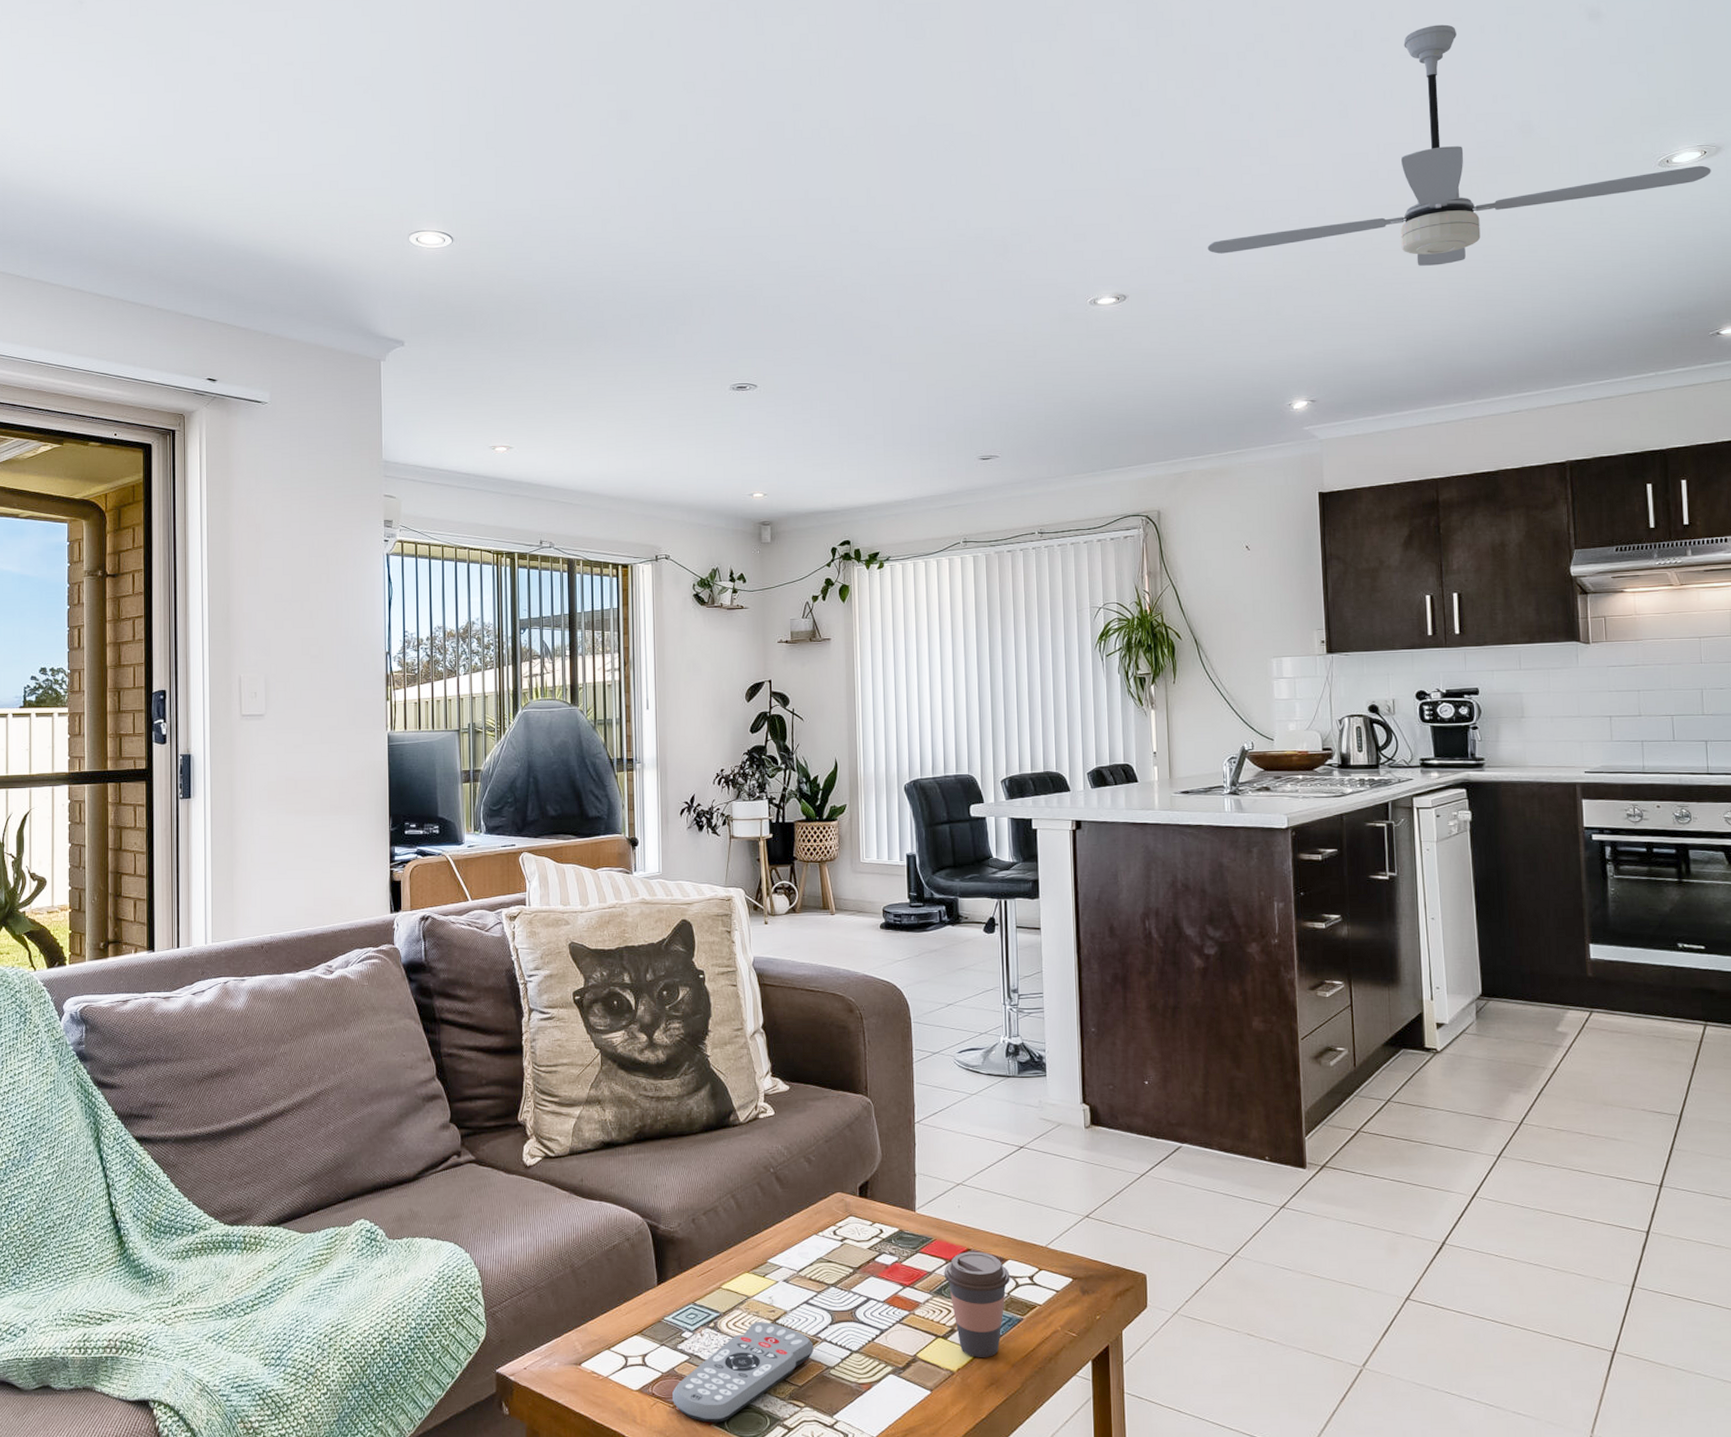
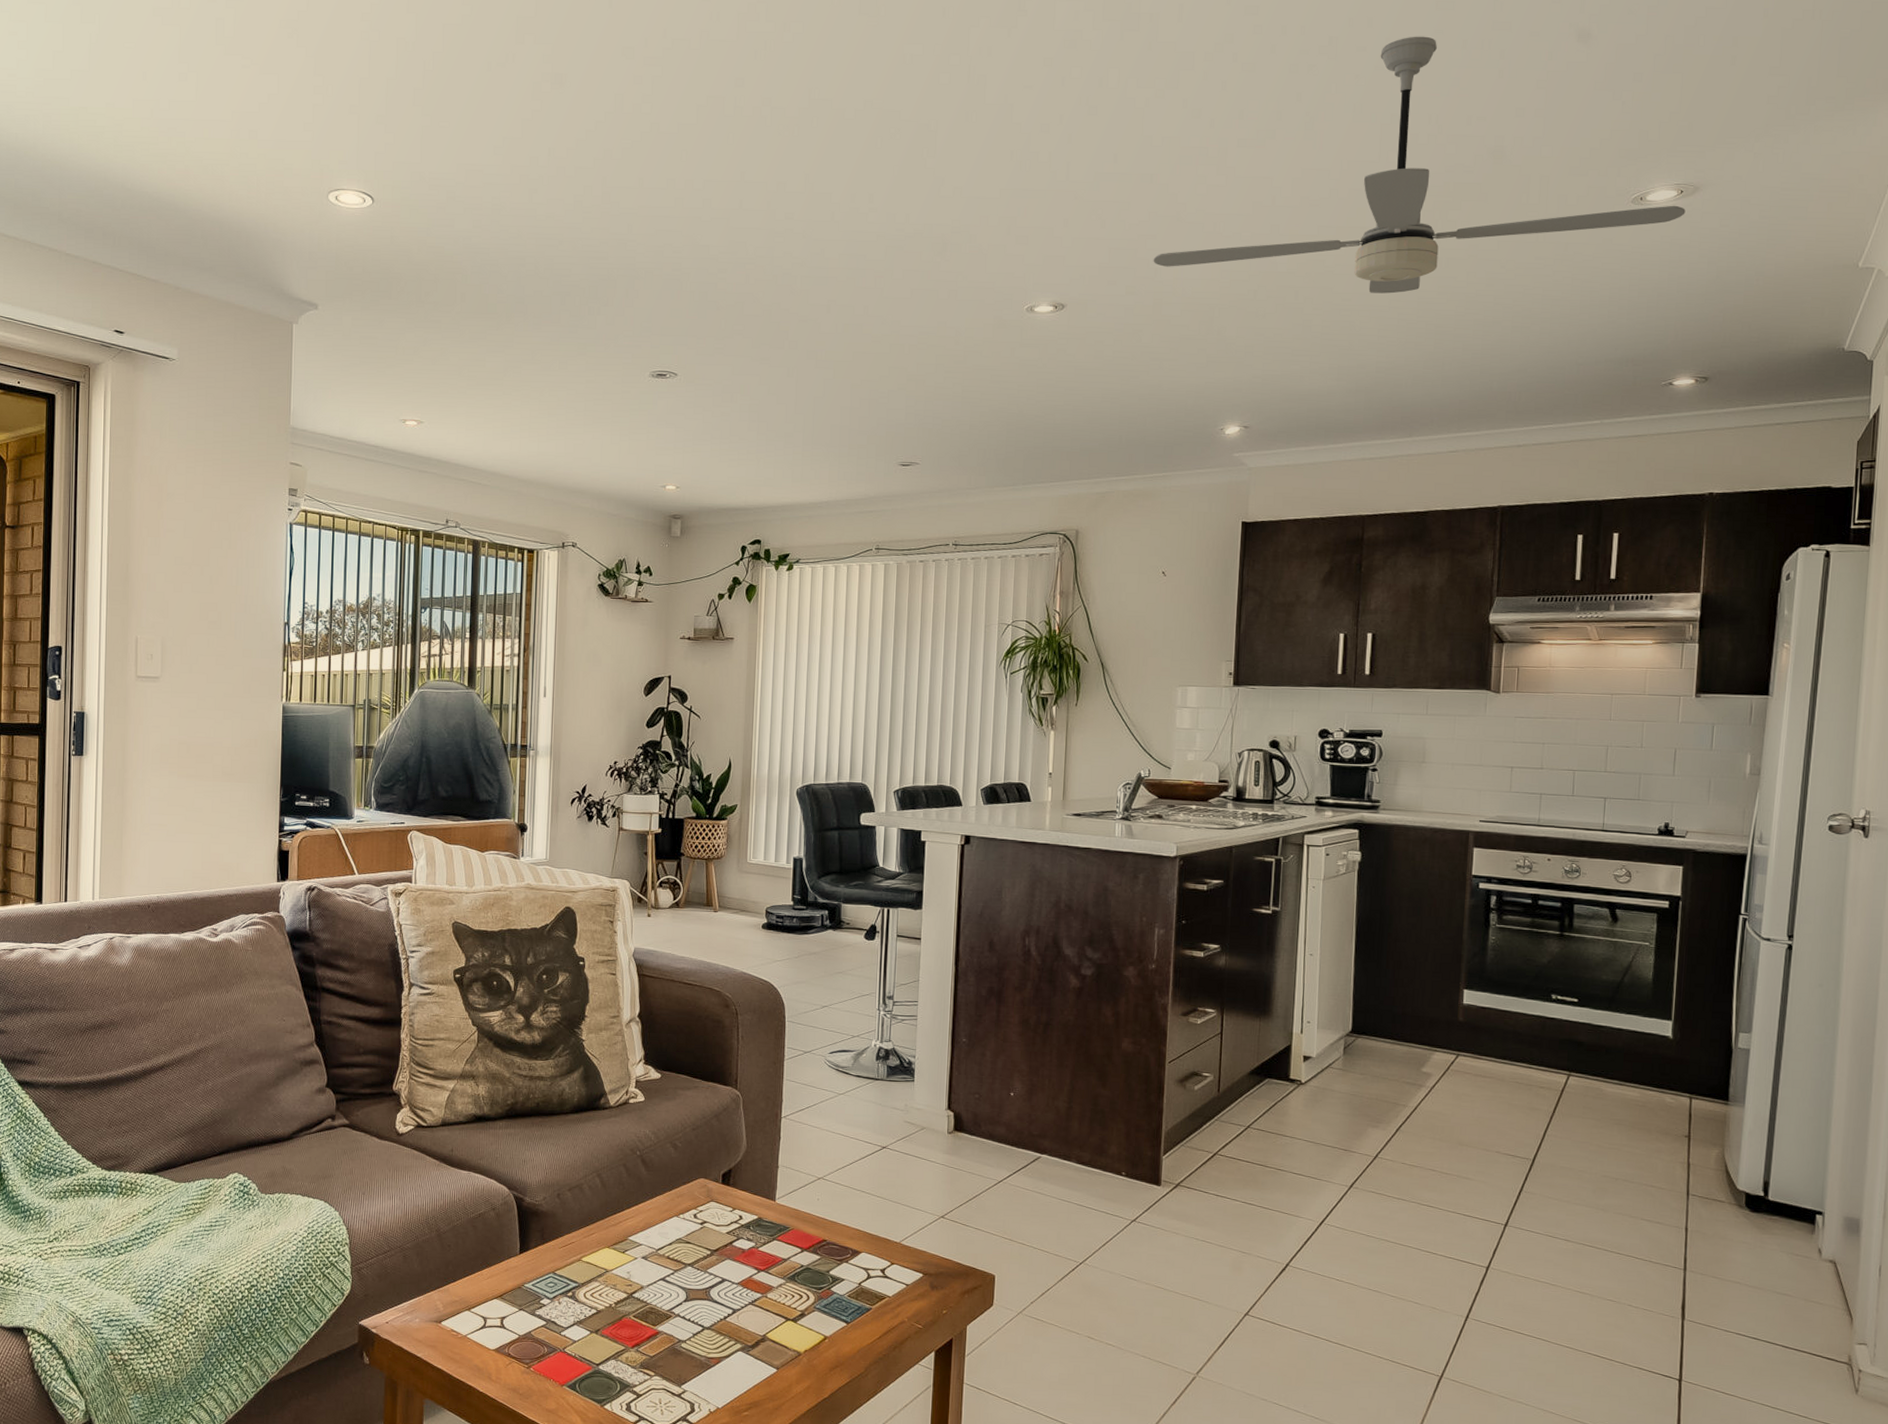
remote control: present [672,1321,814,1423] -> none [528,1293,667,1385]
coffee cup: present [944,1251,1010,1357] -> none [798,1242,863,1342]

